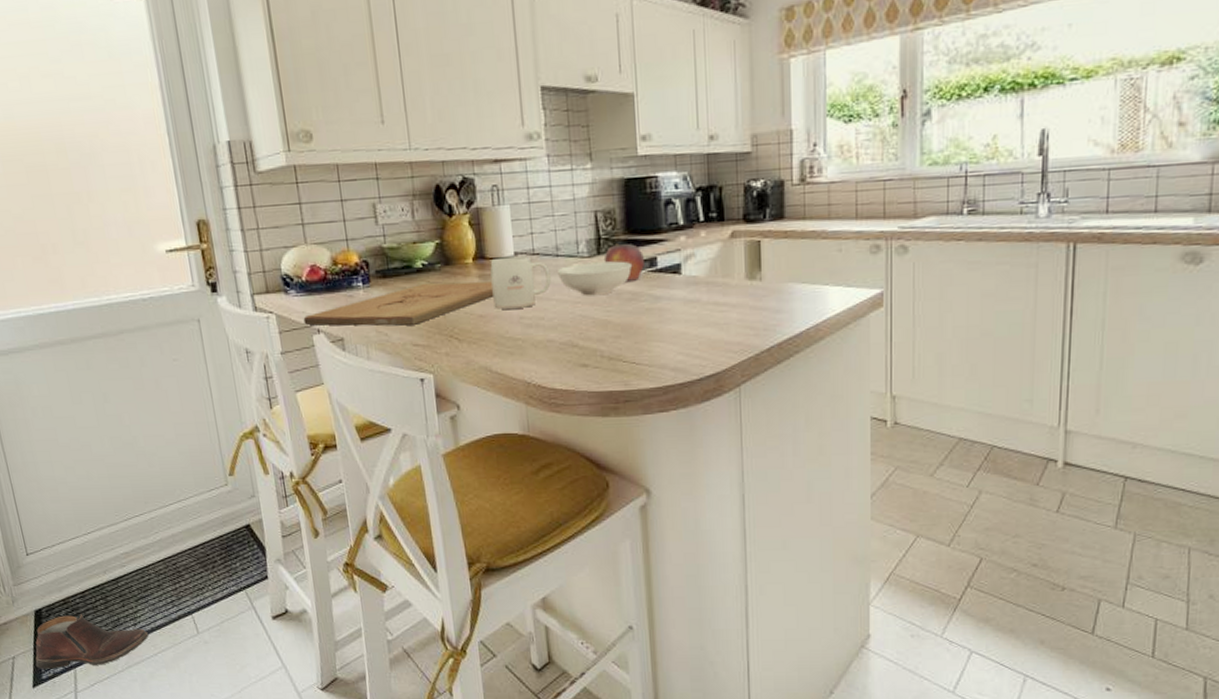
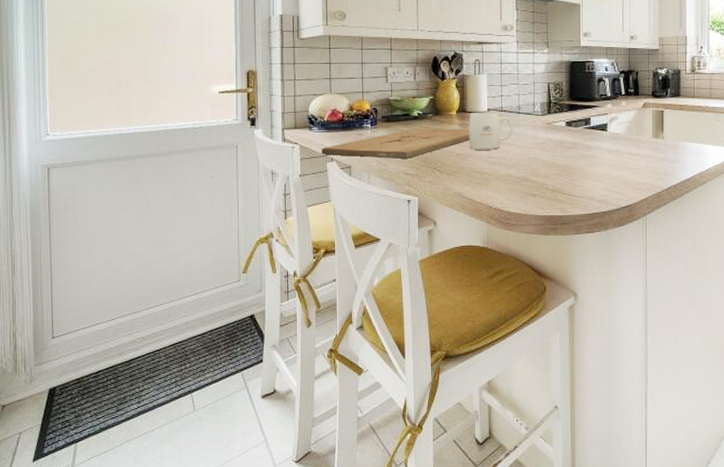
boot: present [35,614,149,669] -> none [40,392,150,444]
bowl: present [556,261,633,296] -> none [517,119,573,144]
fruit: present [603,243,644,281] -> none [552,107,581,134]

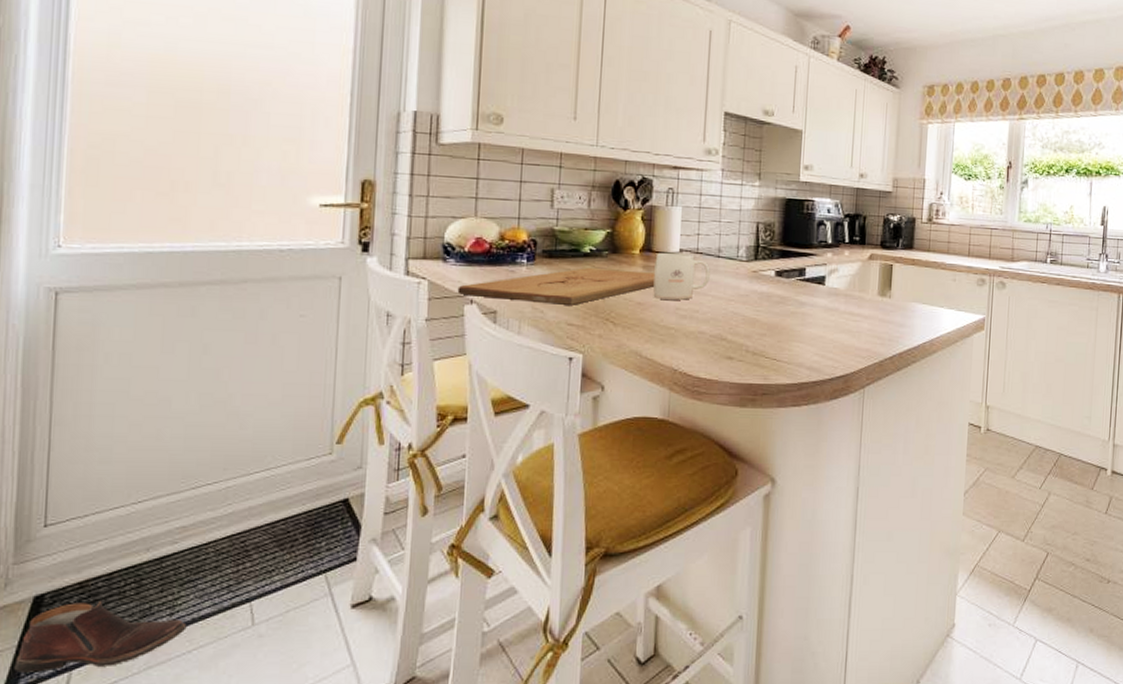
boot: none [40,392,150,444] -> present [14,601,187,673]

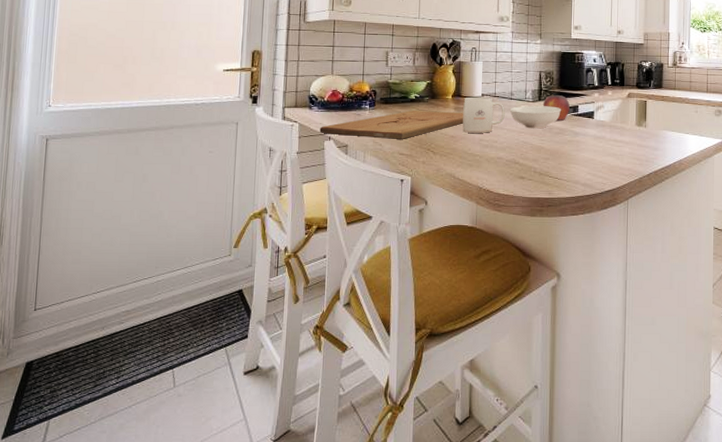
boot: present [14,601,187,673] -> none [12,367,129,420]
bowl: none [716,266,784,296] -> present [509,105,562,129]
fruit: none [759,252,795,287] -> present [542,94,570,121]

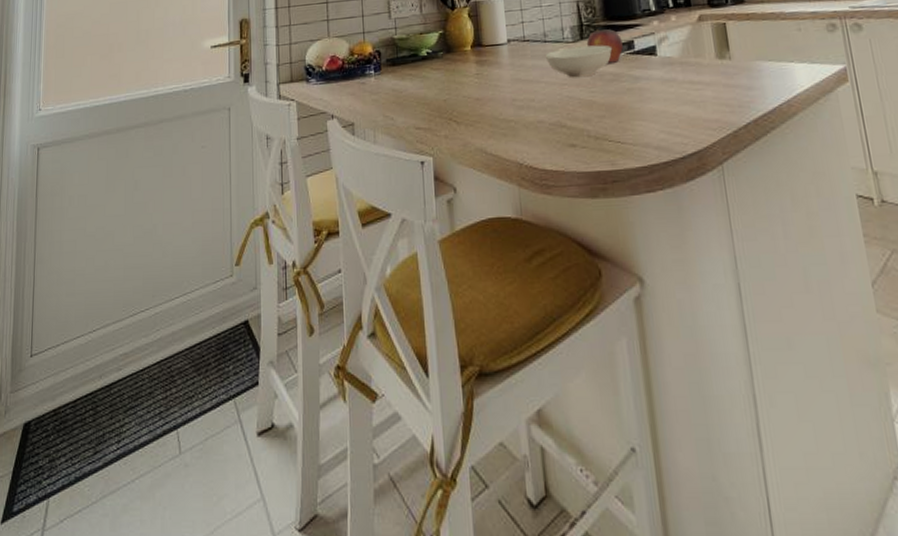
cutting board: present [319,110,464,139] -> none [320,67,490,112]
mug: present [462,96,505,133] -> none [486,42,540,92]

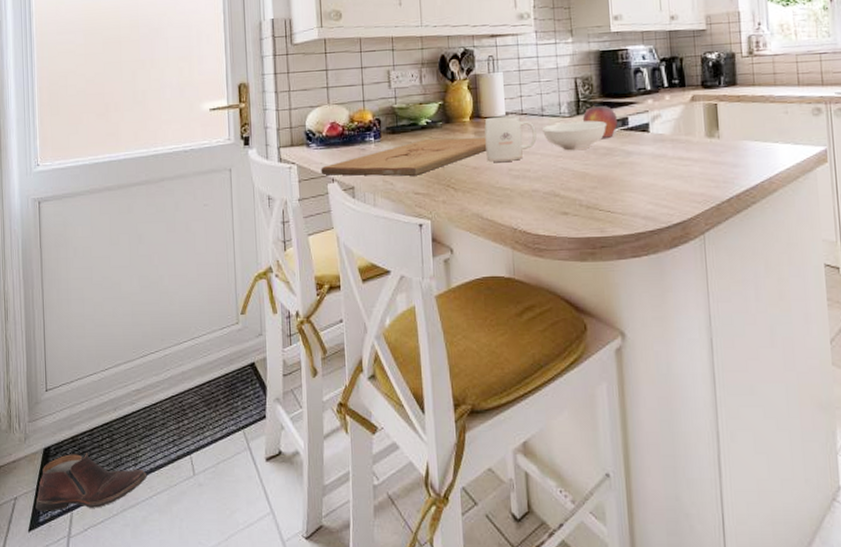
boot: none [11,428,130,499] -> present [36,453,147,511]
cutting board: none [320,67,490,112] -> present [321,137,487,176]
mug: none [486,42,540,92] -> present [484,115,537,162]

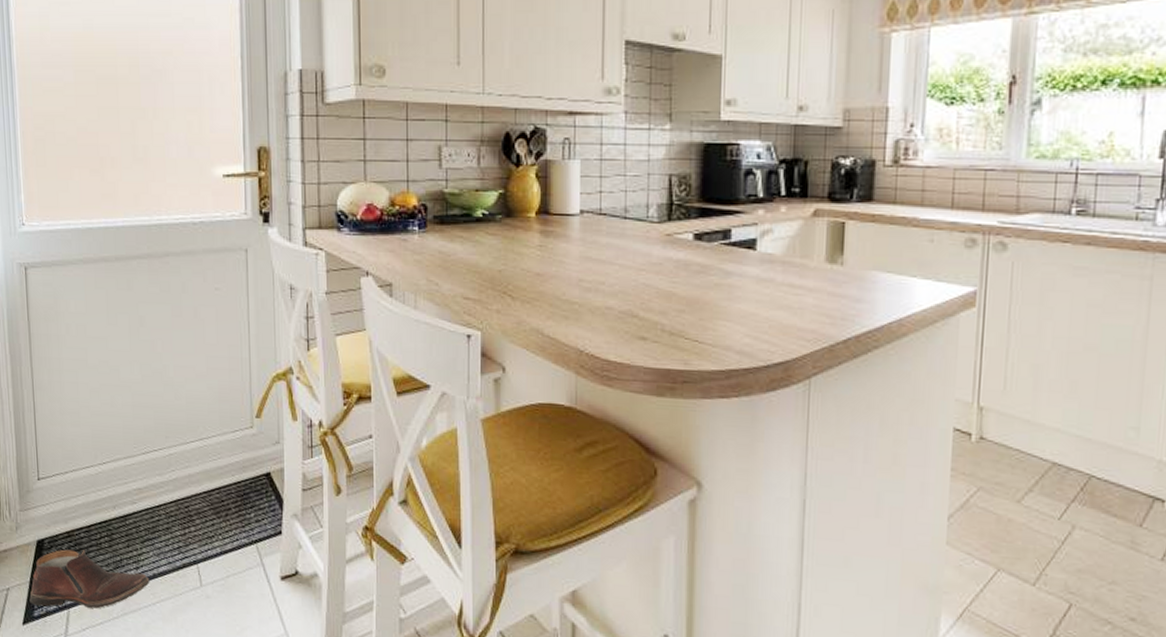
cutting board: present [321,137,487,176] -> none [353,234,555,277]
mug: present [484,115,537,162] -> none [551,214,616,270]
bowl: present [541,120,608,151] -> none [623,228,705,265]
fruit: present [582,105,617,138] -> none [674,211,717,253]

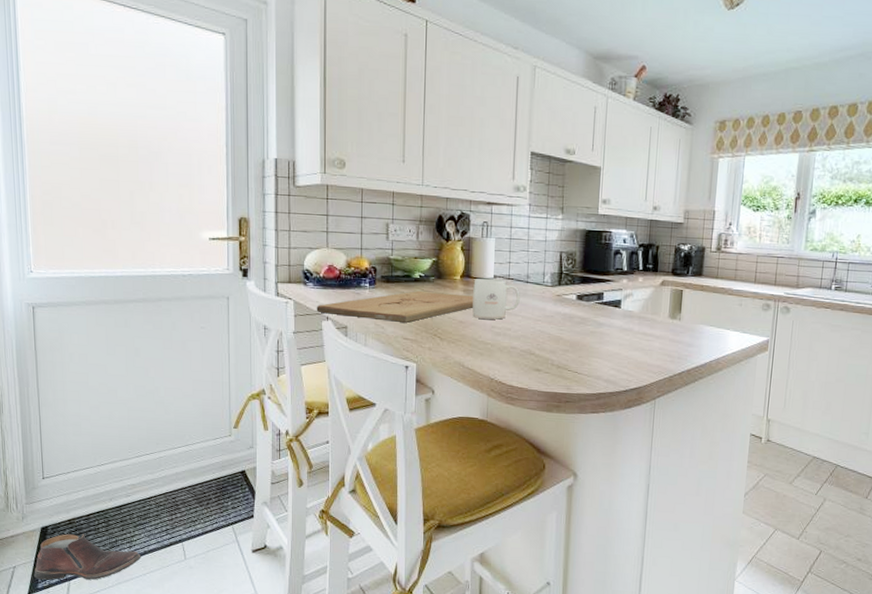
cutting board: none [353,234,555,277] -> present [316,291,474,323]
mug: none [551,214,616,270] -> present [472,278,520,320]

